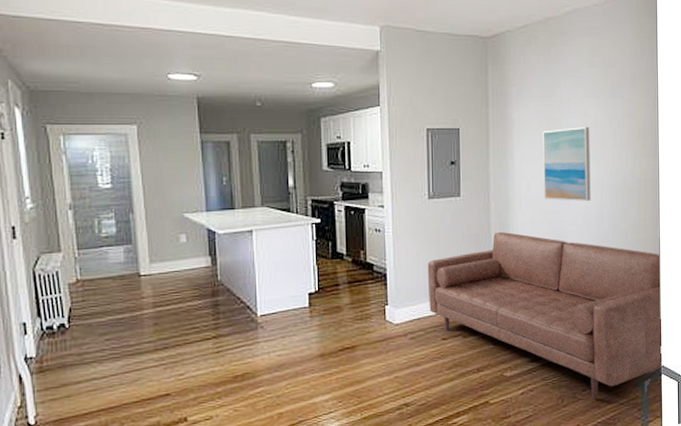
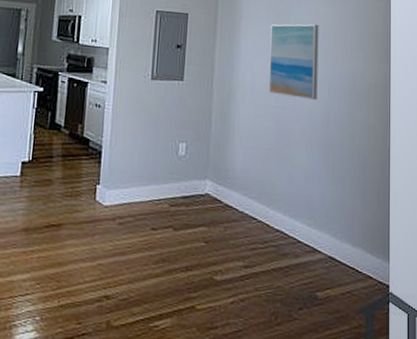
sofa: present [427,231,662,400] -> none [141,121,390,322]

